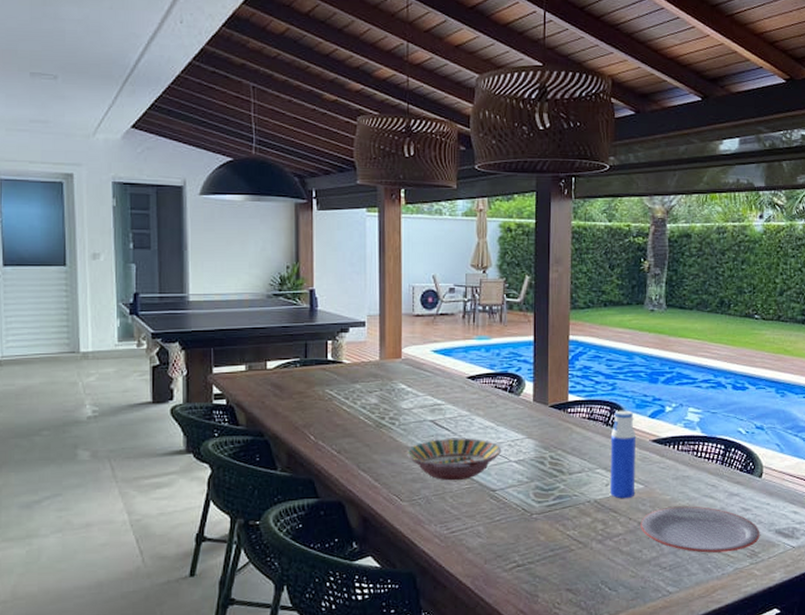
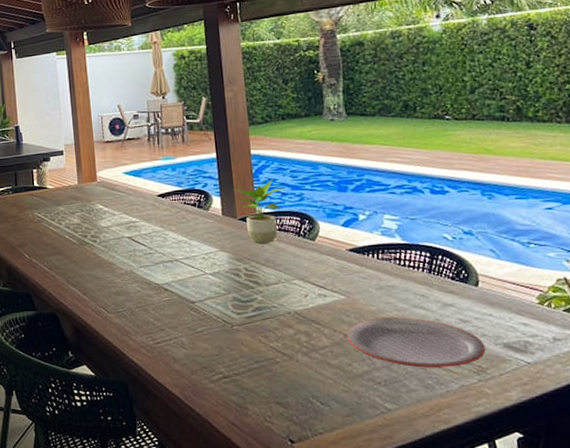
serving bowl: present [406,438,502,481] -> none [108,252,197,294]
potted plant: none [547,367,599,431] -> present [233,179,285,243]
water bottle: present [610,410,636,499] -> none [304,220,337,310]

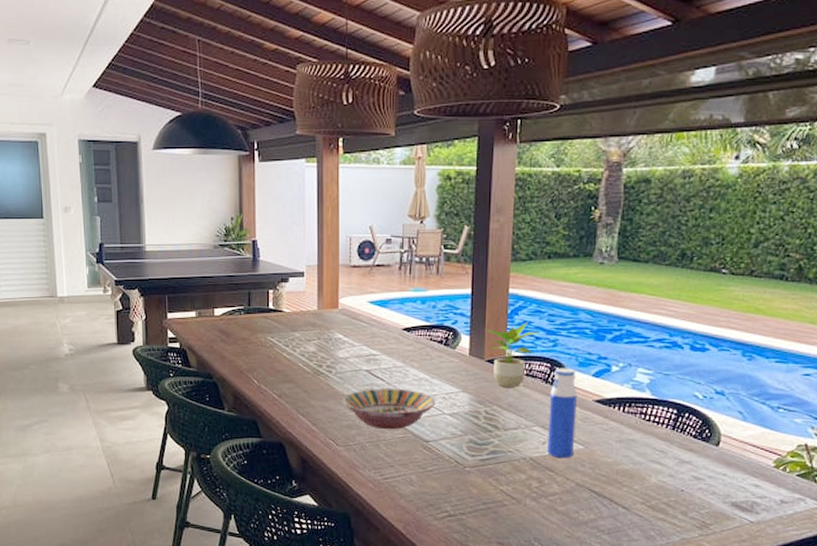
serving bowl: none [108,252,197,294] -> present [342,388,436,430]
water bottle: none [304,220,337,310] -> present [547,367,577,459]
plate: present [347,317,486,368] -> none [578,470,713,521]

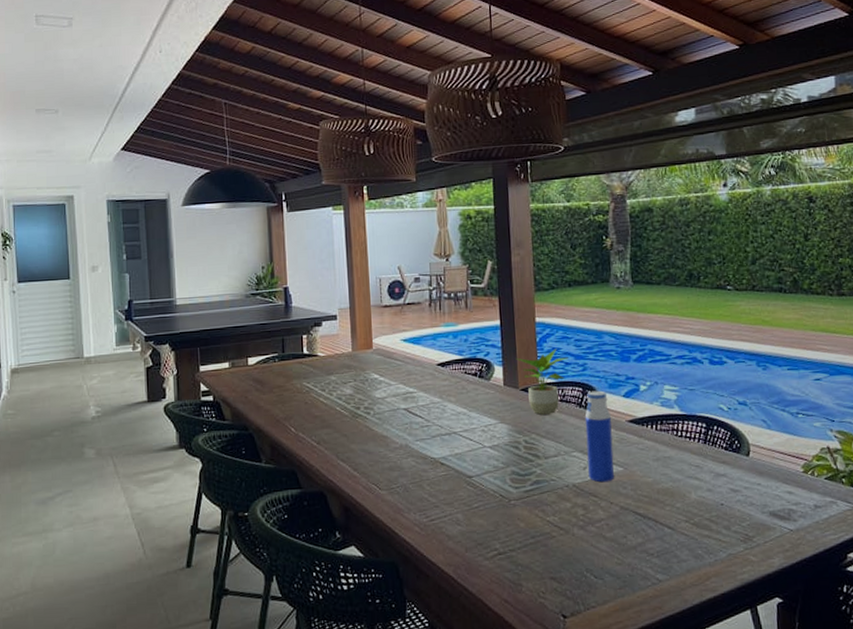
serving bowl: present [342,388,436,430] -> none [382,425,476,469]

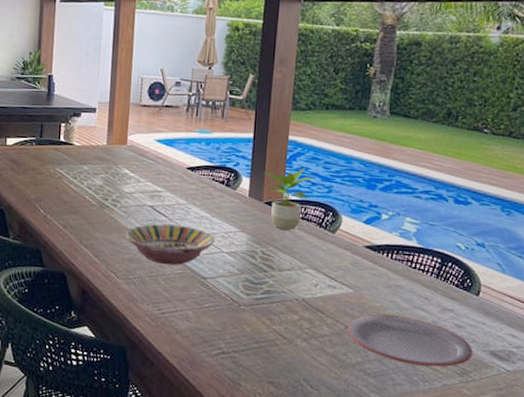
serving bowl: none [382,425,476,469] -> present [125,224,215,265]
water bottle: present [585,390,615,483] -> none [319,213,349,301]
plate: none [623,488,753,538] -> present [347,314,473,367]

